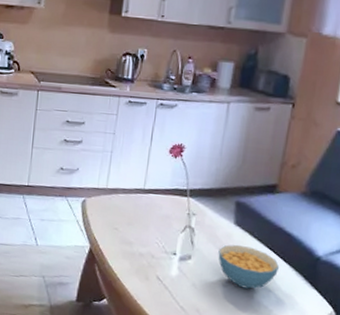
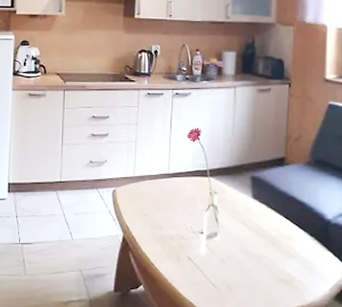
cereal bowl: present [218,244,280,289] -> none [241,217,297,258]

